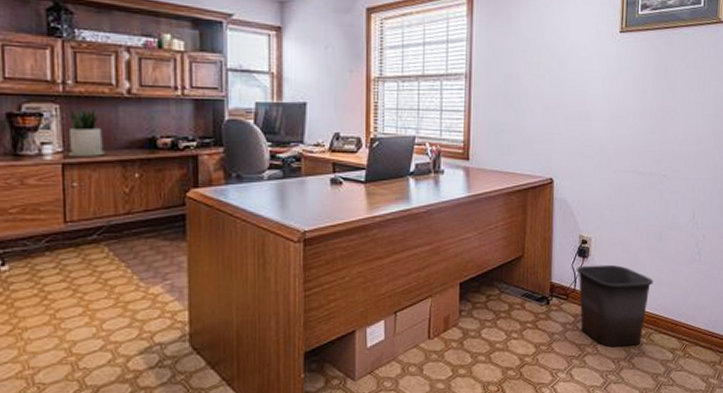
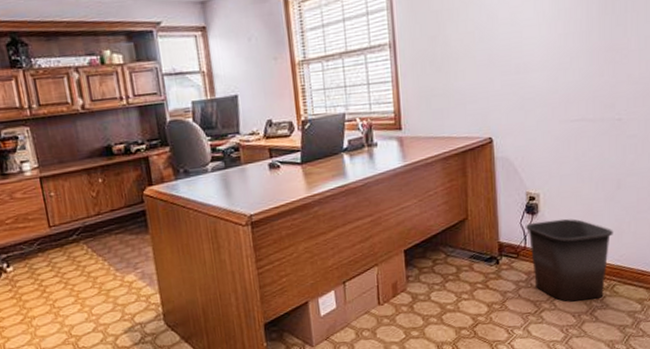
planter: present [67,108,107,158] -> none [37,126,74,172]

